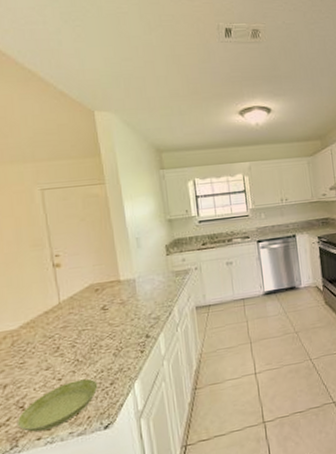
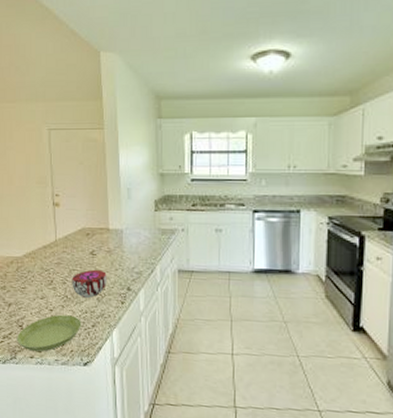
decorative bowl: none [82,323,123,357] -> present [72,269,107,298]

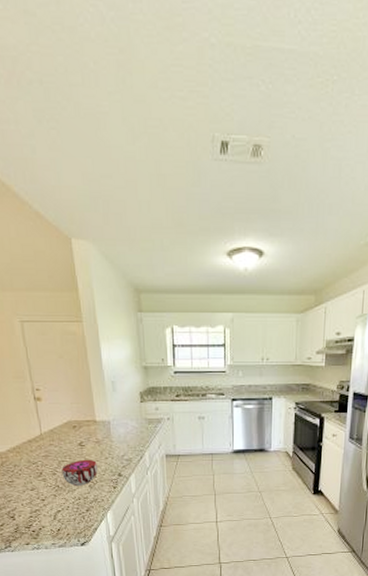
saucer: present [17,314,82,352] -> none [10,503,76,539]

